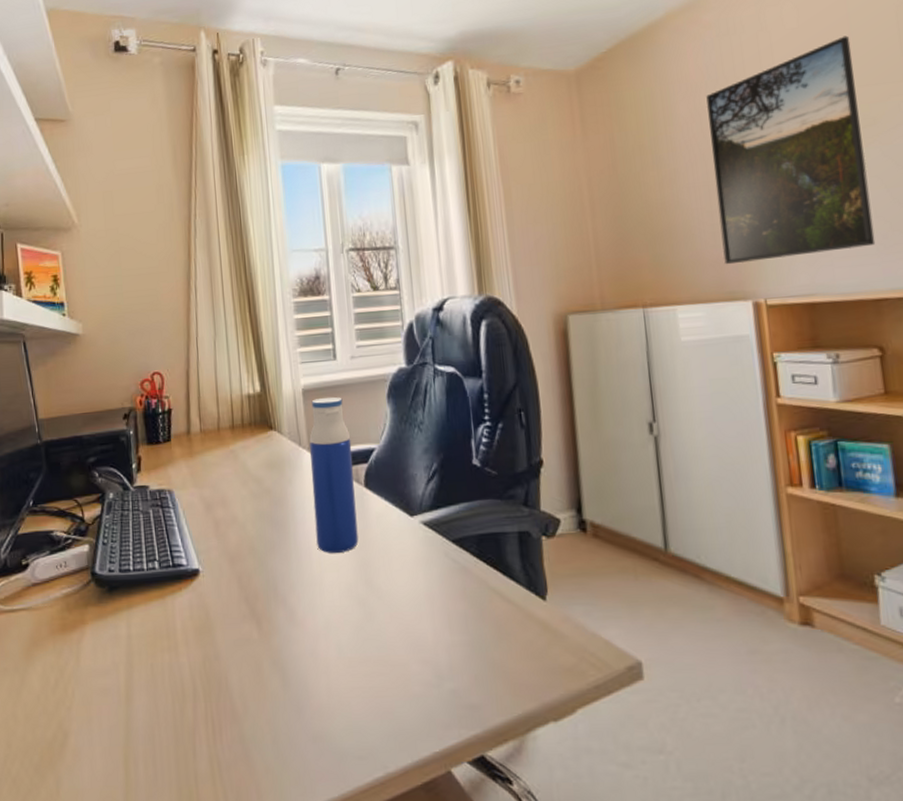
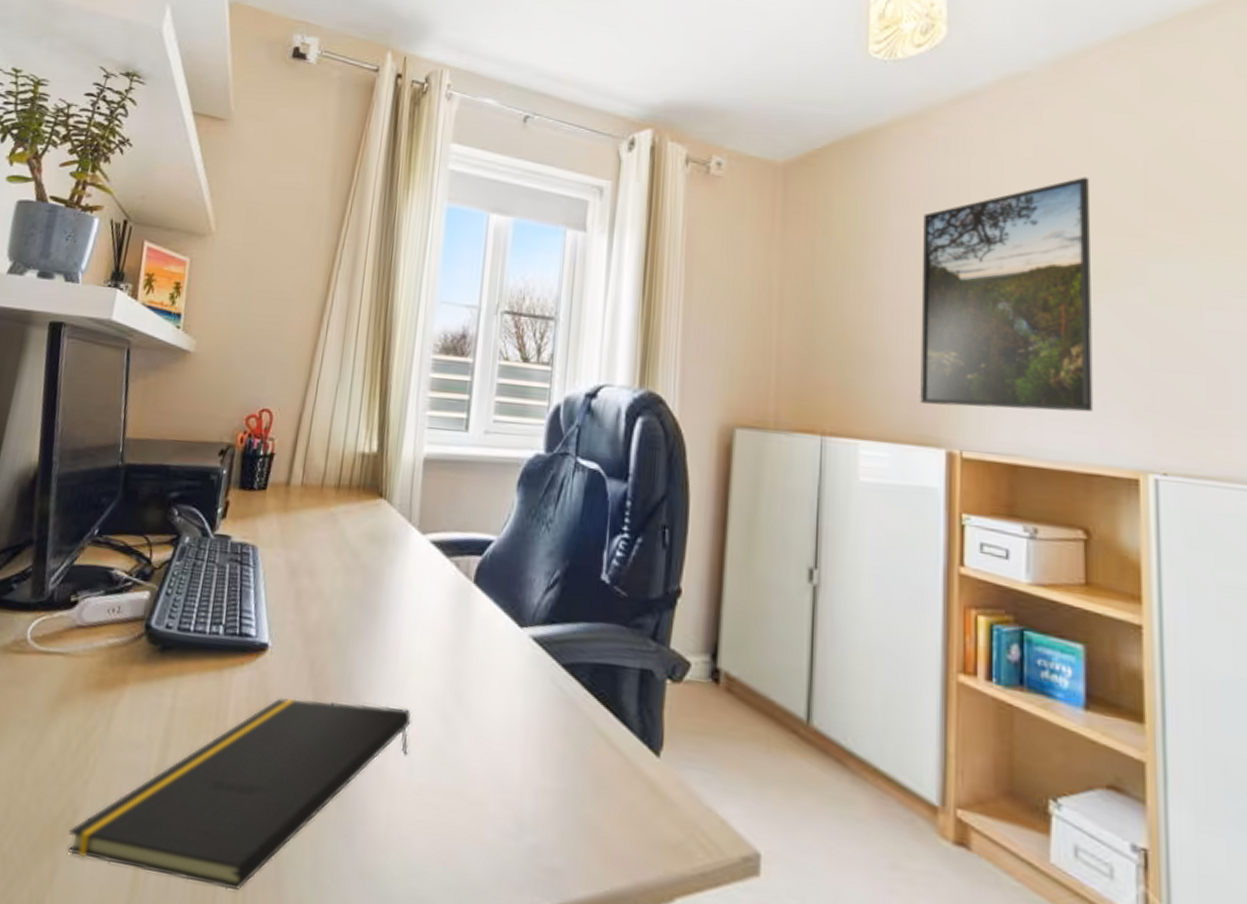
notepad: none [64,600,335,771] -> present [67,698,411,890]
water bottle: present [309,397,359,553] -> none [407,471,469,656]

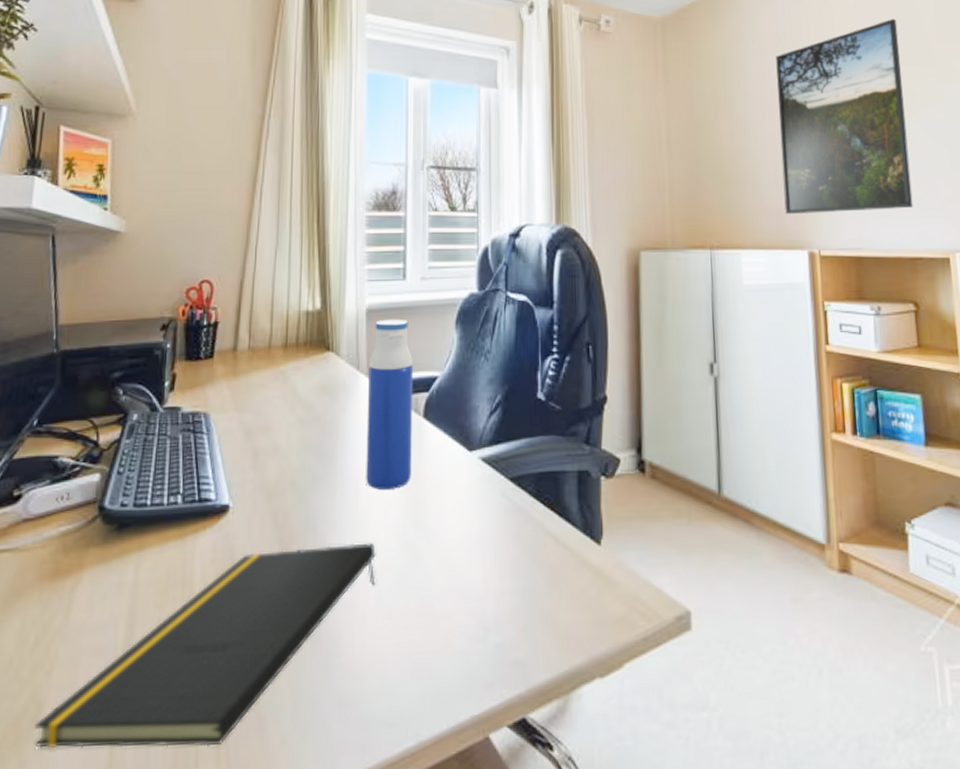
water bottle: none [407,471,469,656] -> present [366,319,414,490]

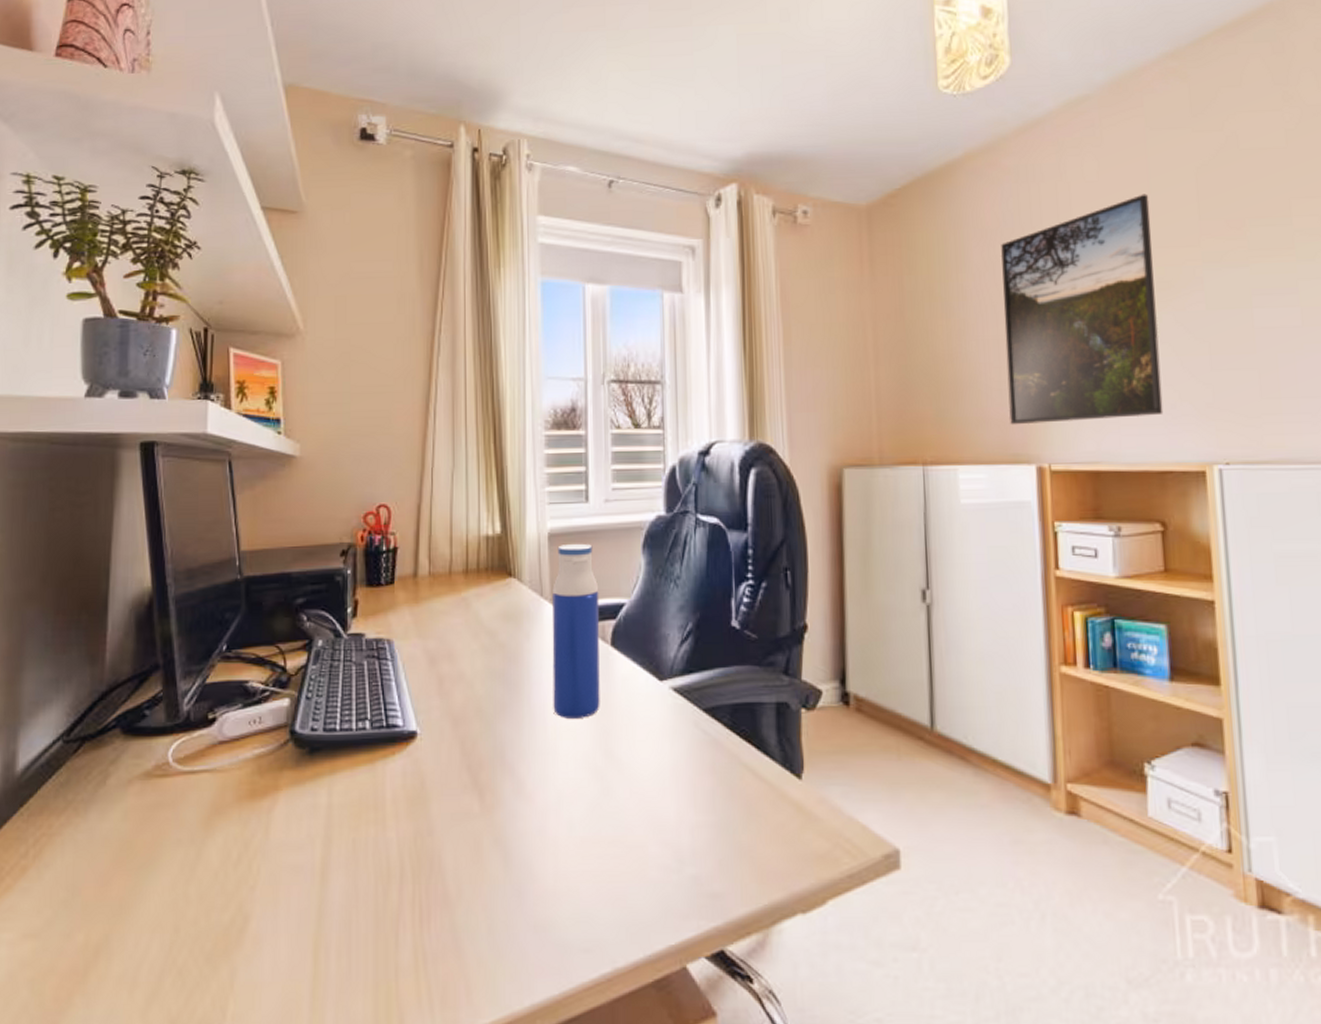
notepad: present [34,543,376,749] -> none [242,772,566,963]

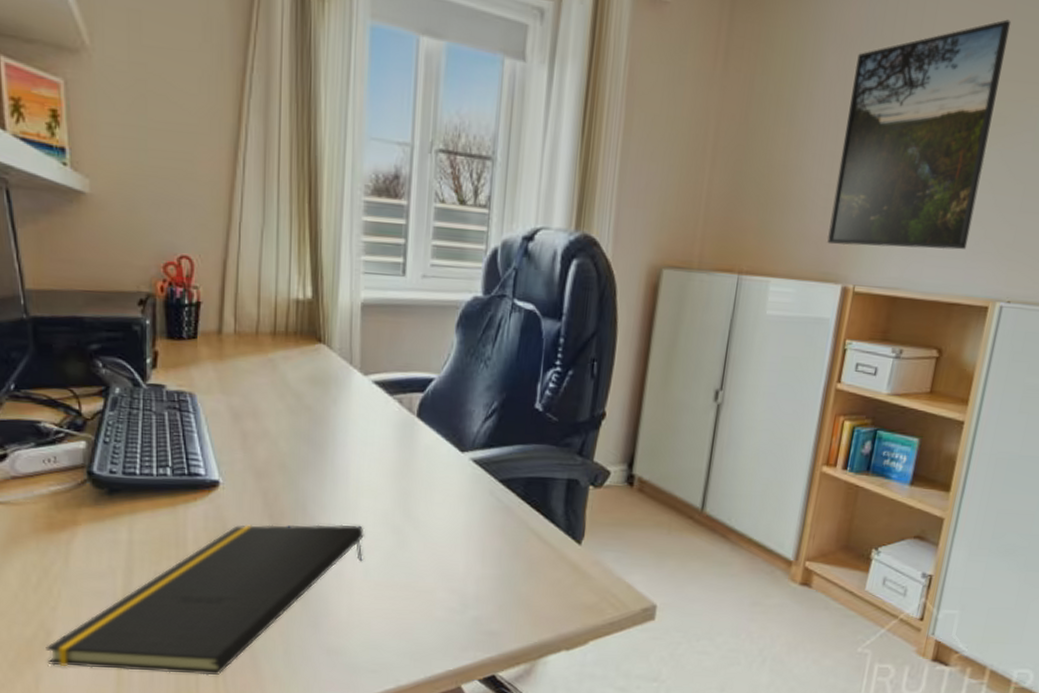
notepad: none [242,772,566,963] -> present [45,524,364,675]
water bottle: present [552,543,600,718] -> none [356,315,410,480]

